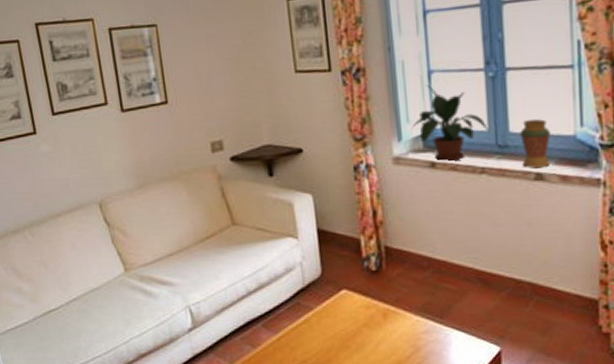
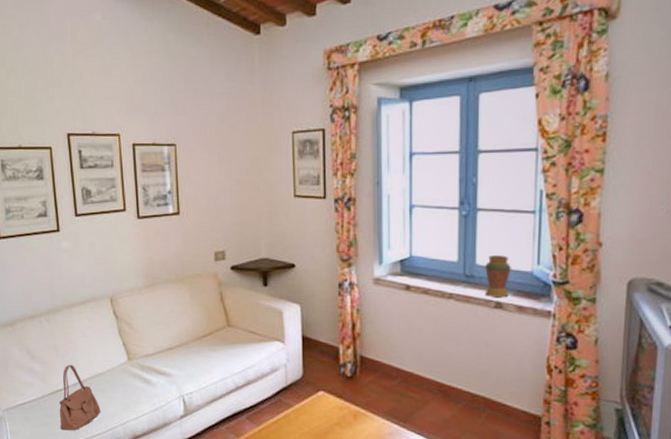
handbag: none [53,281,100,355] -> present [59,364,101,431]
potted plant: present [412,84,488,161] -> none [393,217,458,285]

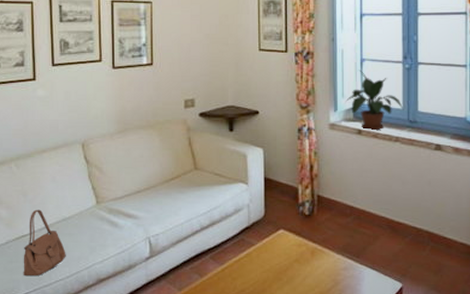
potted plant: none [393,217,458,285] -> present [346,69,403,130]
decorative vase: present [484,255,511,298] -> none [426,103,448,141]

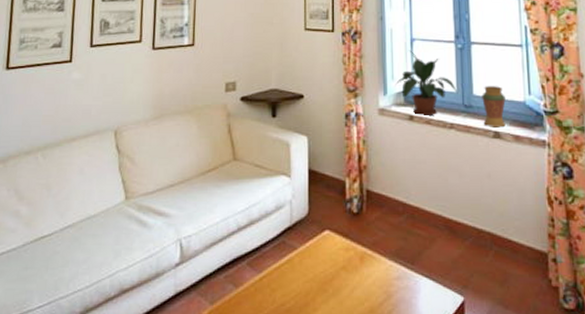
handbag: present [23,209,66,277] -> none [38,206,88,286]
decorative vase: none [426,103,448,141] -> present [482,86,506,128]

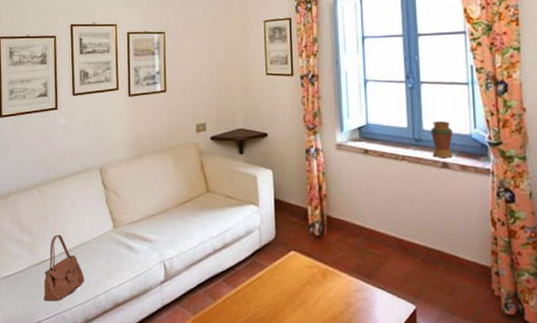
handbag: none [38,206,88,286] -> present [43,234,85,302]
potted plant: present [396,50,457,115] -> none [352,90,408,149]

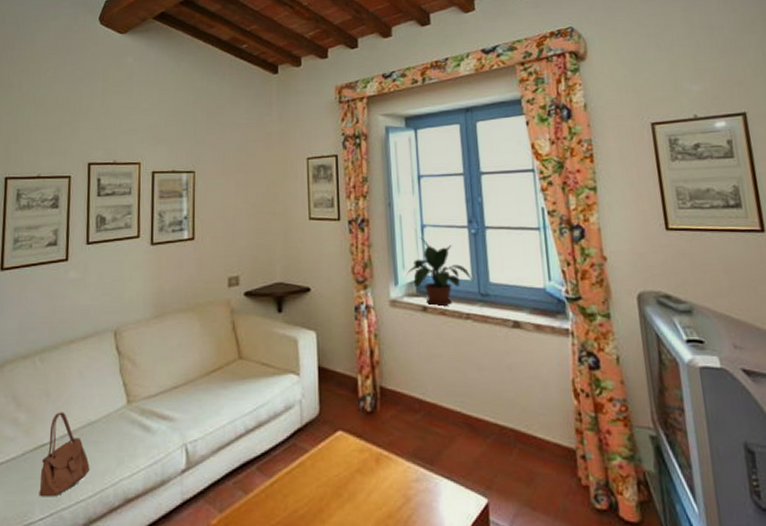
potted plant: none [352,90,408,149] -> present [407,237,472,306]
decorative vase: present [431,121,453,159] -> none [499,272,525,317]

